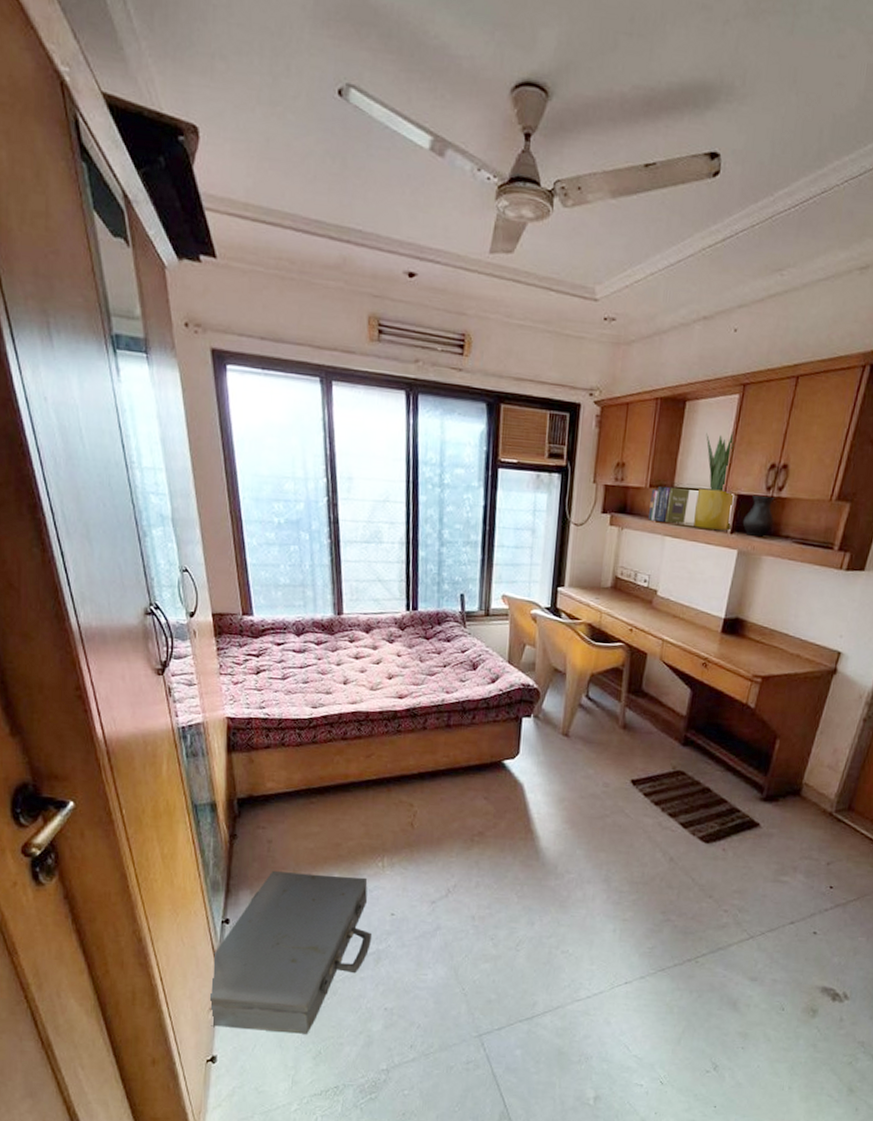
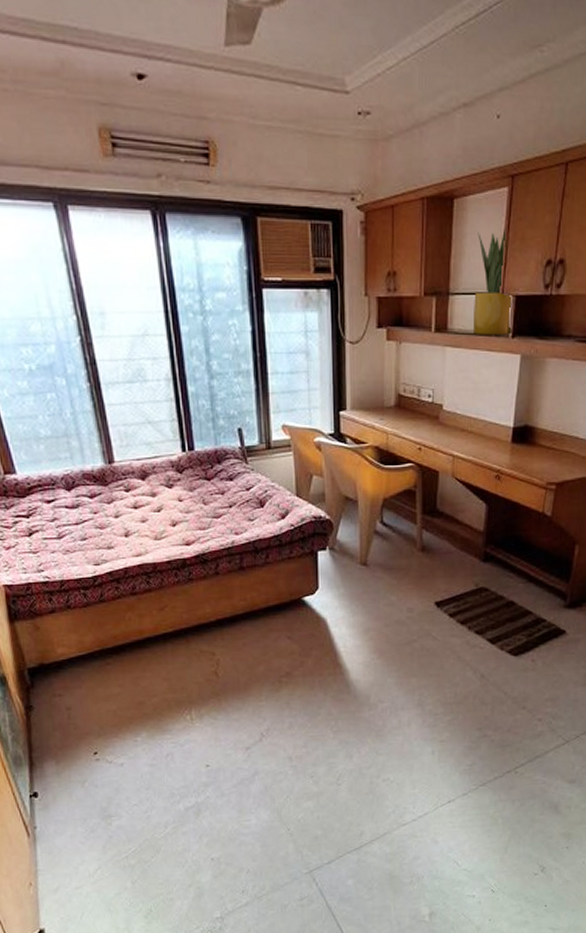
briefcase: present [210,871,371,1034] -> none [24,732,189,901]
books: present [647,485,691,524] -> none [425,293,467,333]
vase: present [742,496,775,537] -> none [523,296,555,338]

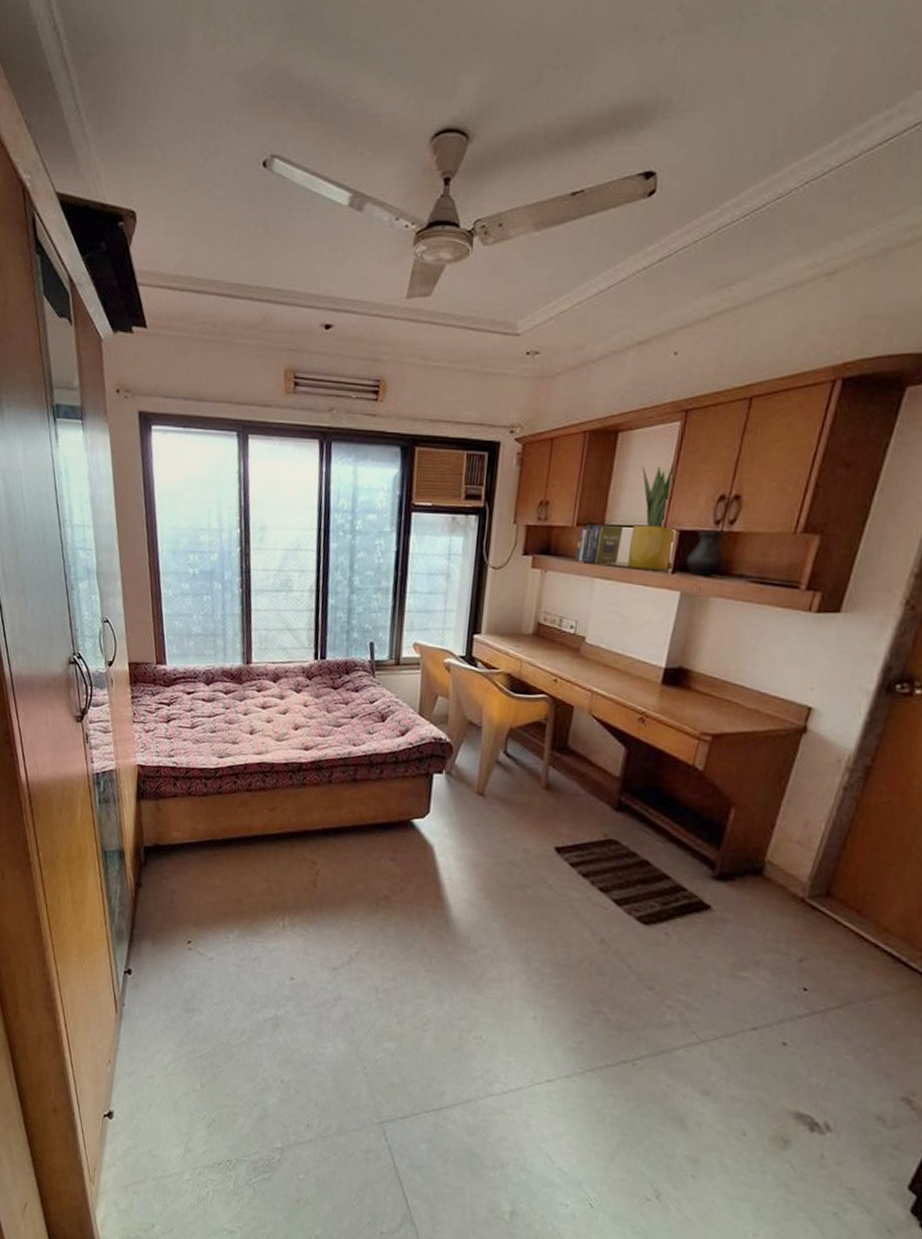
books: none [425,293,467,333] -> present [574,524,624,565]
vase: none [523,296,555,338] -> present [686,531,726,576]

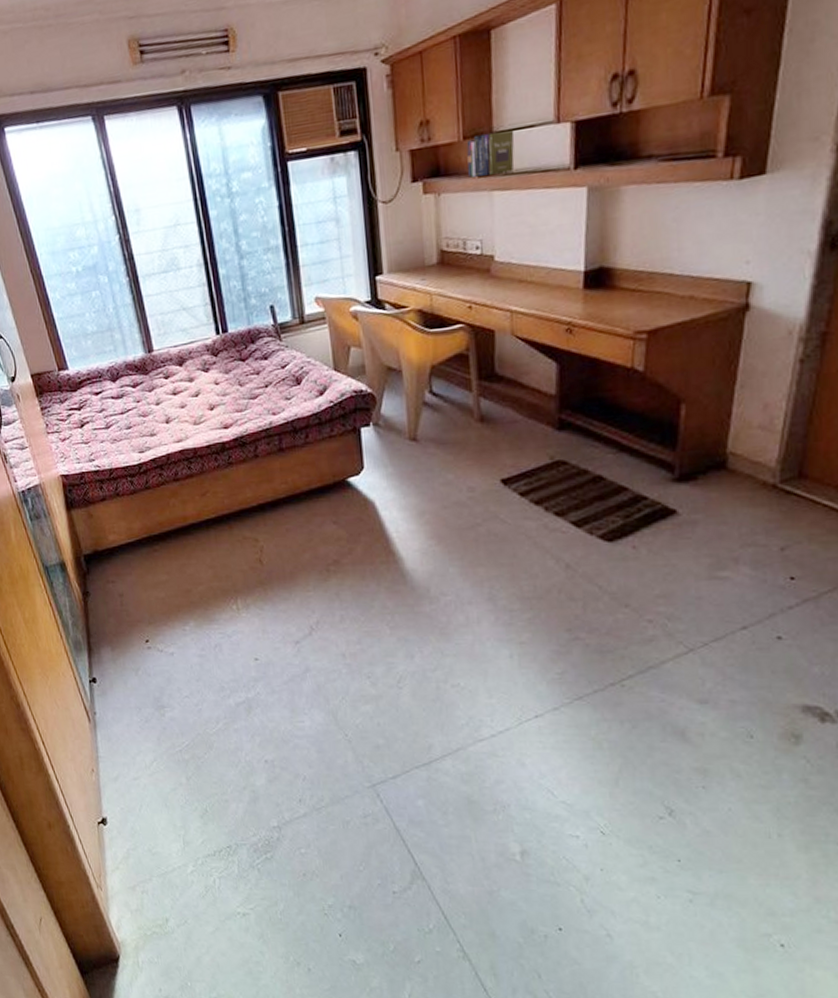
planter: present [628,462,675,570] -> none [522,49,575,173]
vase: present [686,531,726,576] -> none [587,113,629,167]

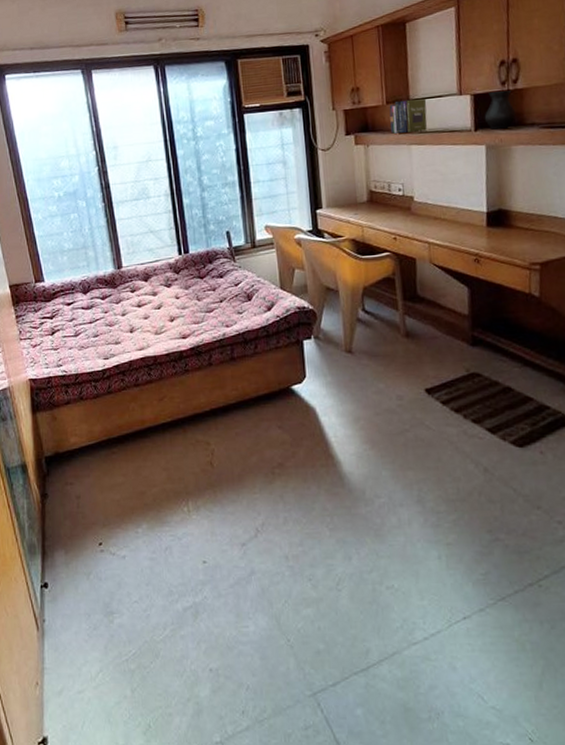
vase: none [587,113,629,167] -> present [484,91,516,130]

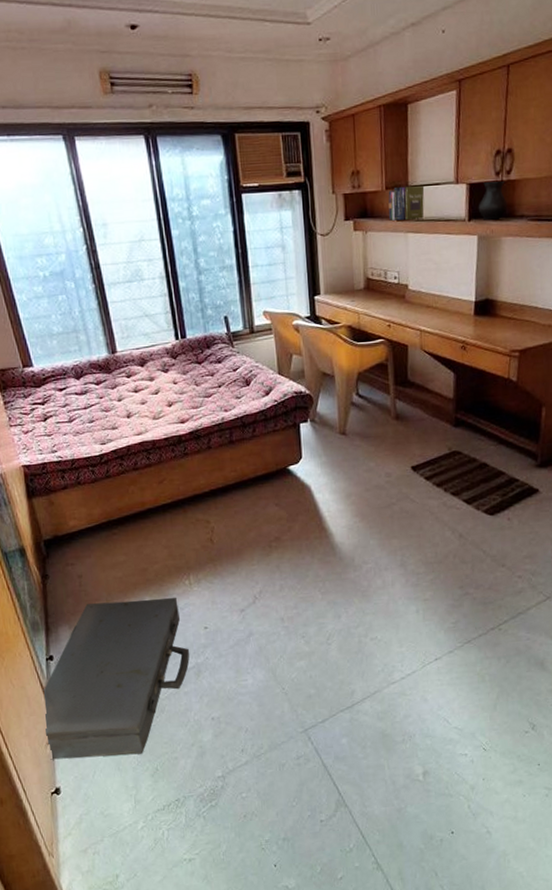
briefcase: none [34,525,187,706] -> present [42,597,190,760]

